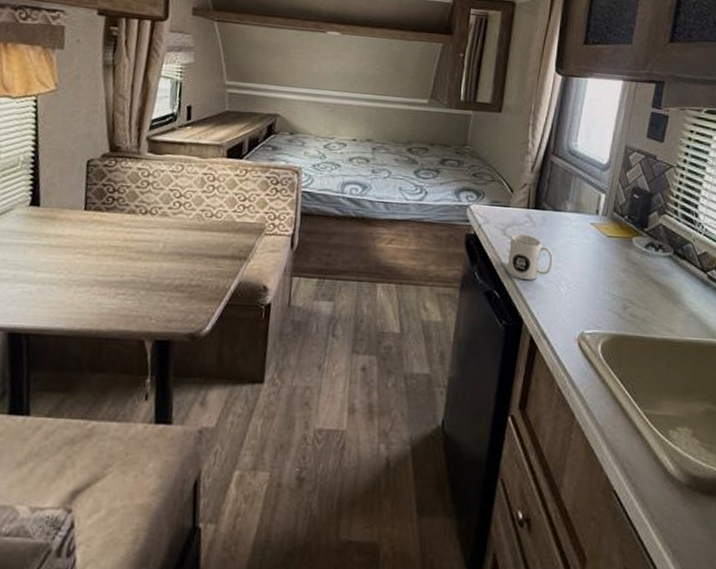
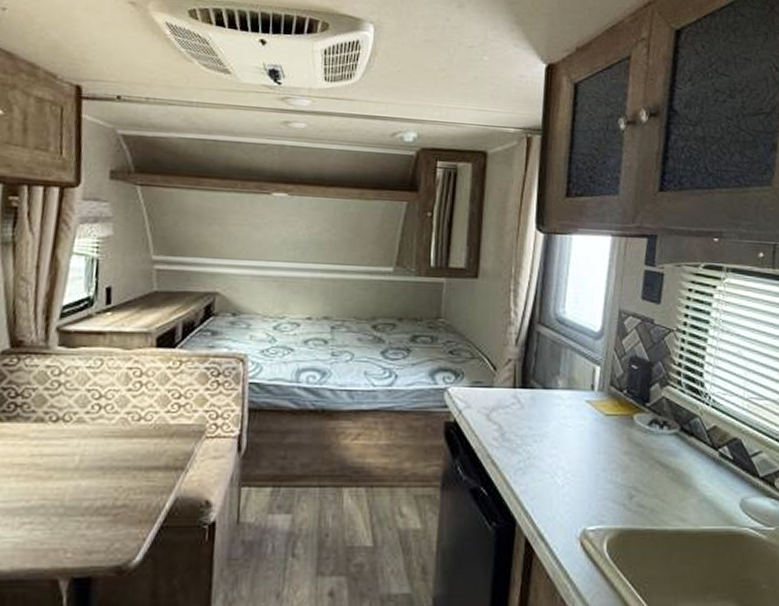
mug: present [506,233,553,281] -> none [494,417,546,473]

